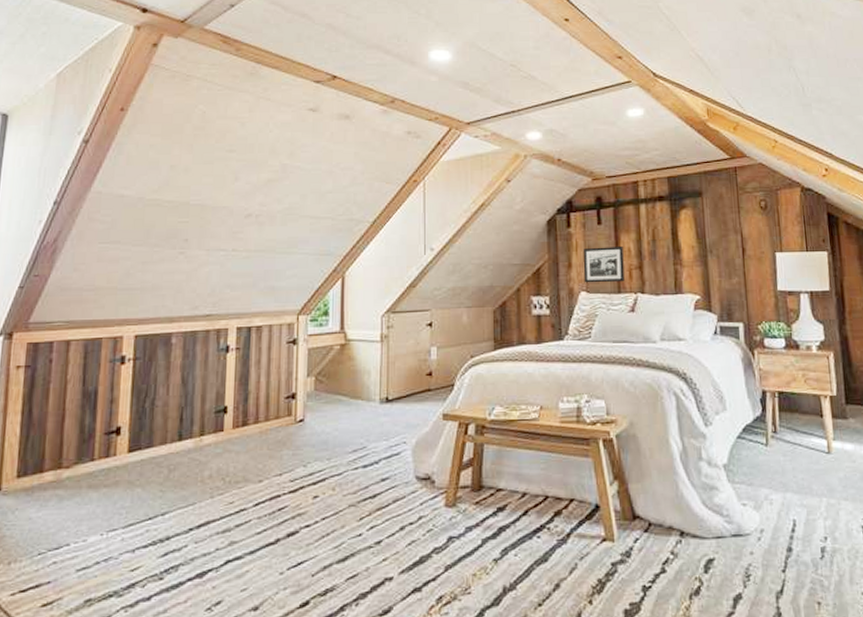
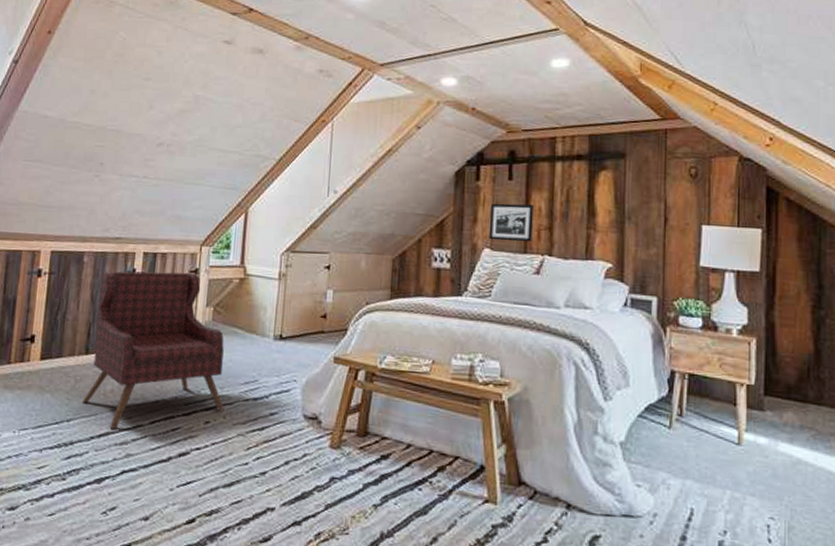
armchair: none [178,343,334,517] -> present [83,271,225,429]

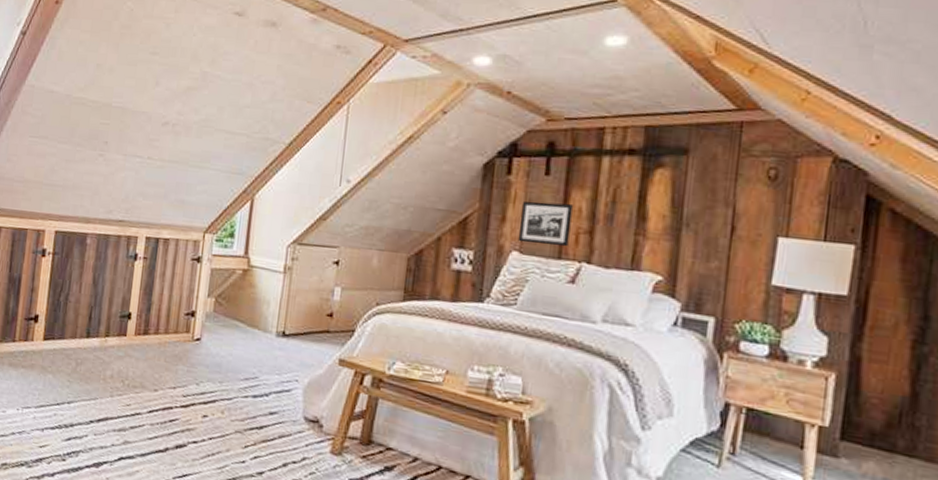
armchair: present [83,271,225,429] -> none [83,254,225,415]

